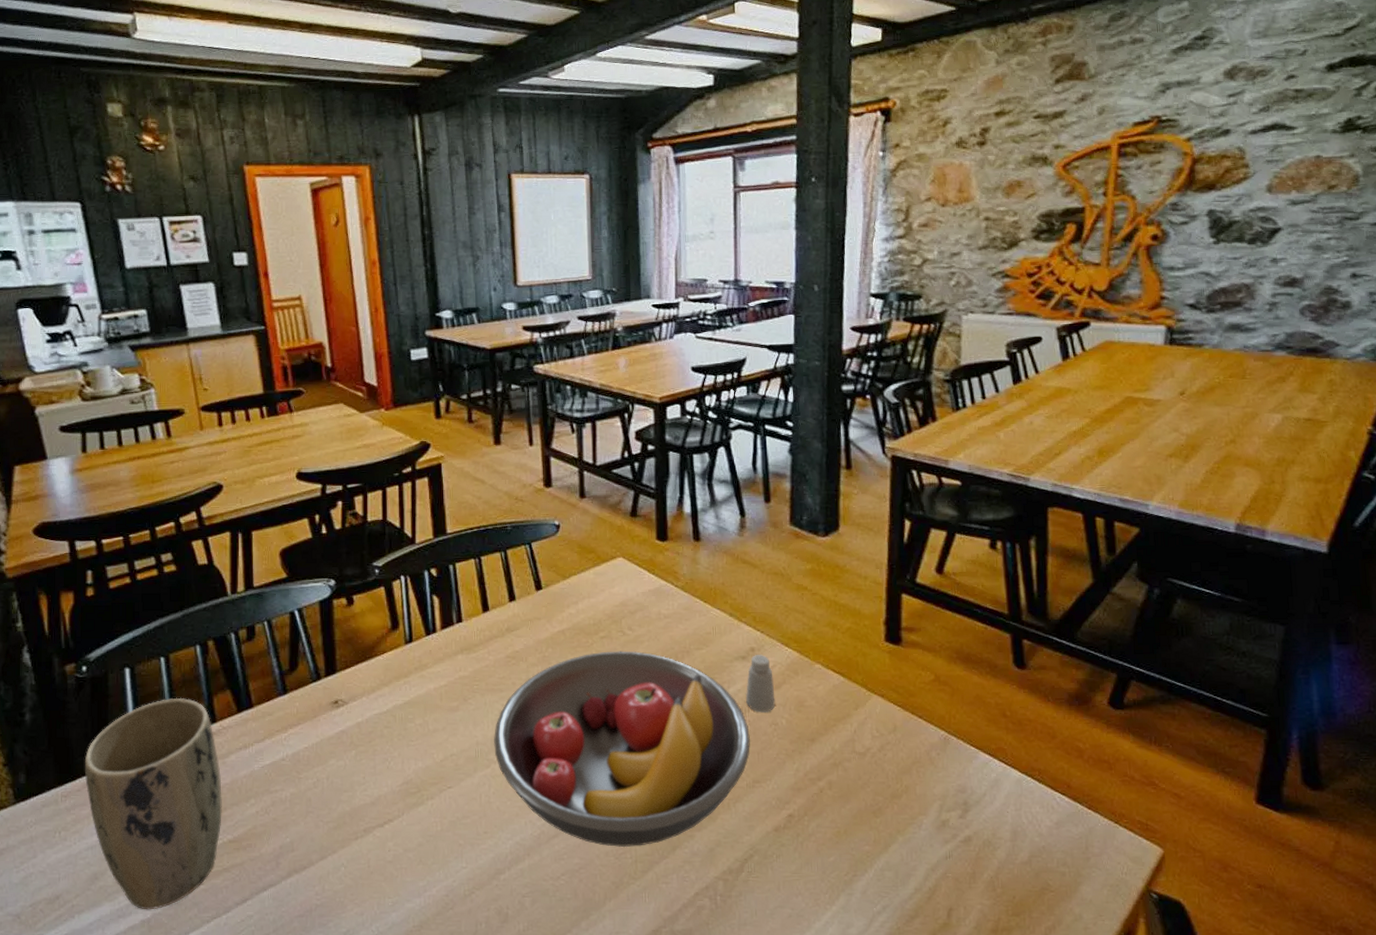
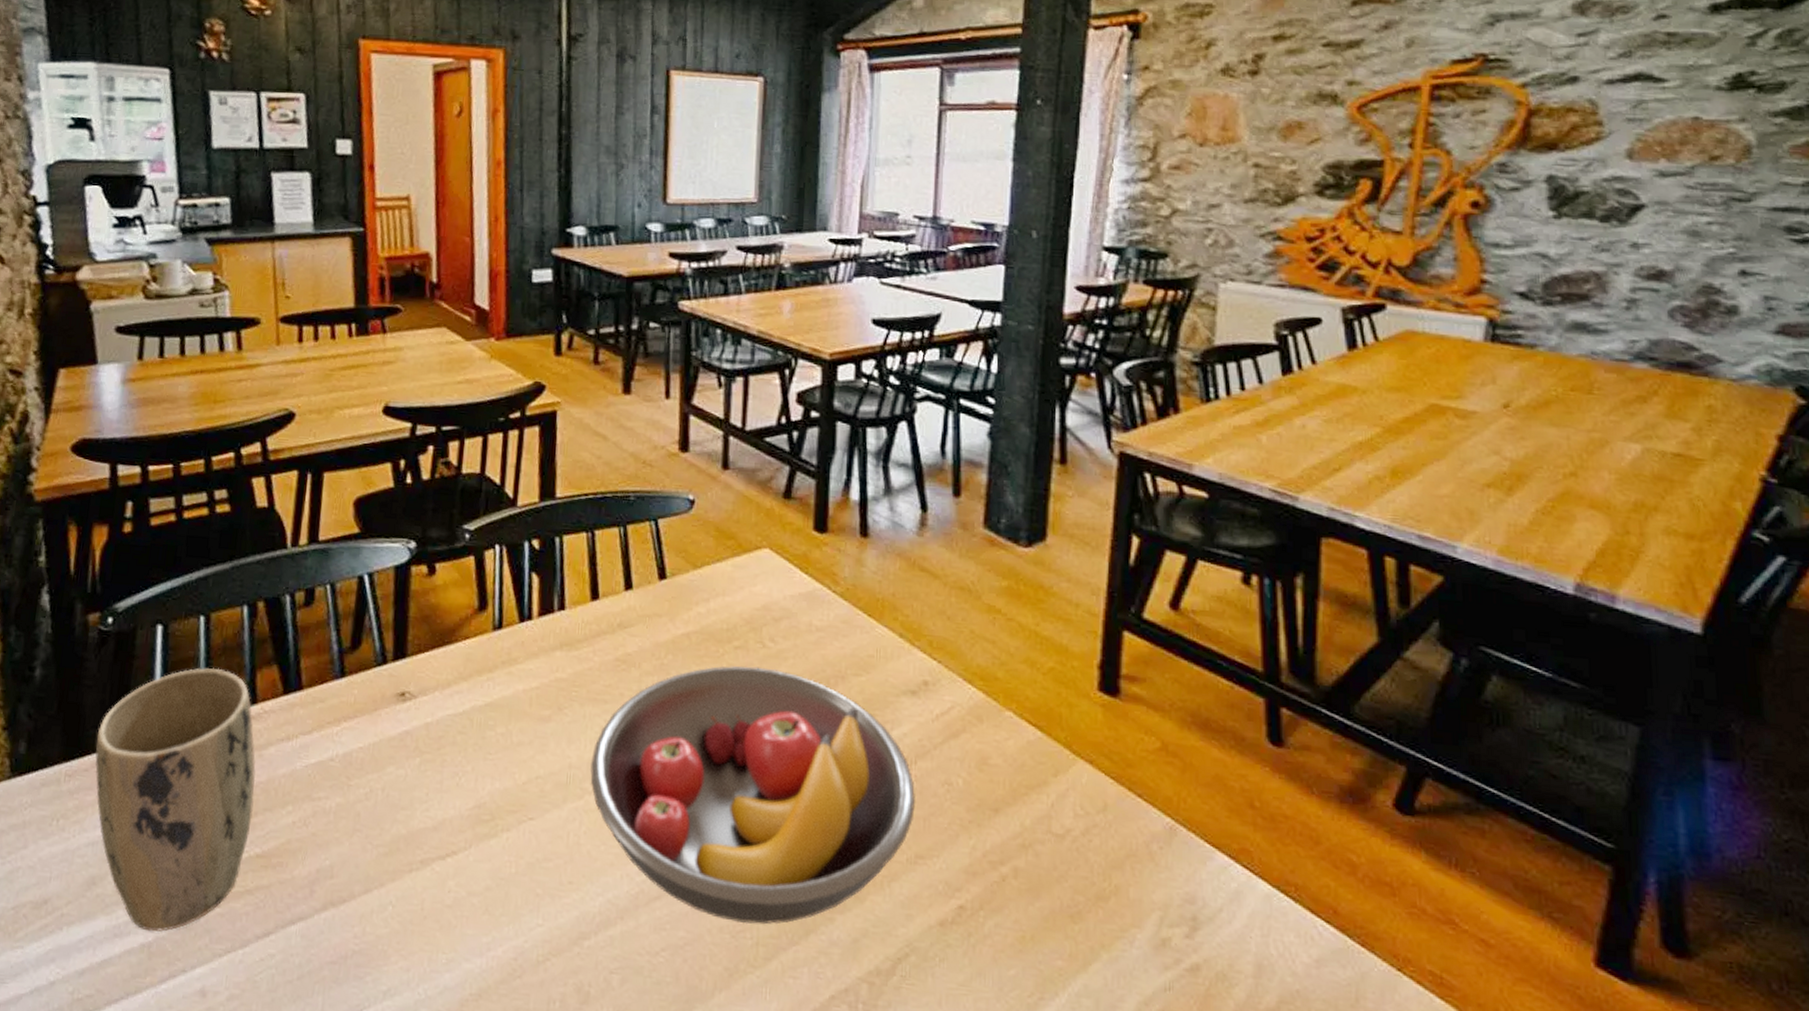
saltshaker: present [746,654,776,713] -> none [913,690,951,767]

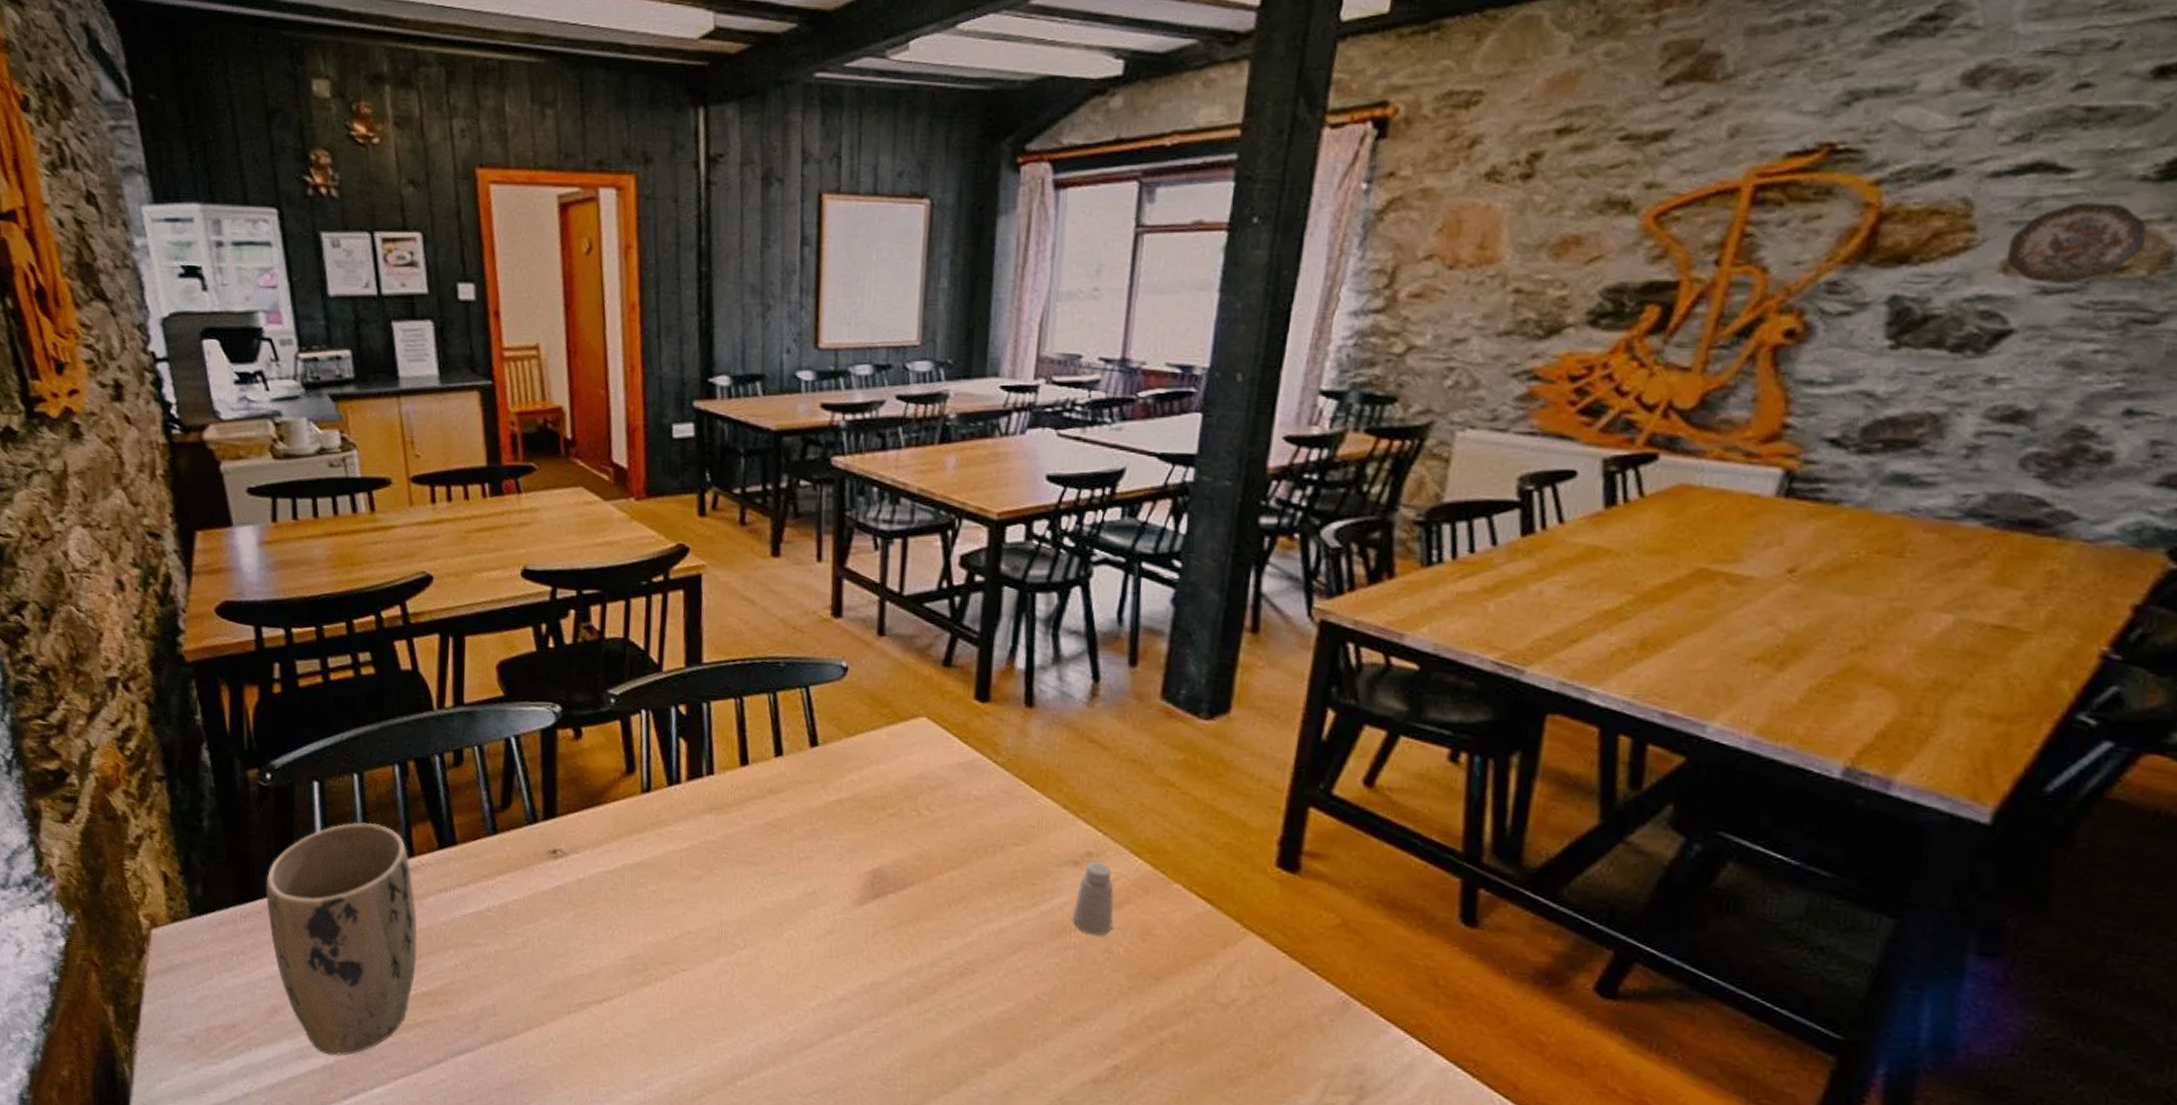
fruit bowl: present [590,666,915,925] -> none [741,832,1074,1075]
saltshaker: none [913,690,951,767] -> present [1073,861,1115,936]
decorative plate: none [1629,105,1728,169] -> present [2007,202,2147,284]

